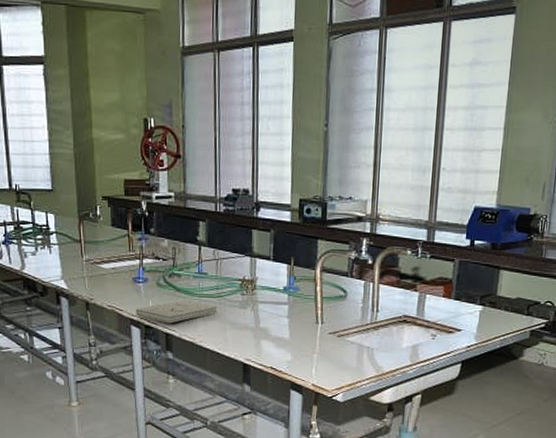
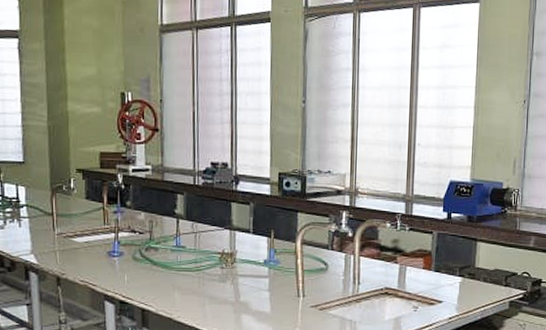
book: present [136,299,218,324] -> none [110,273,197,299]

